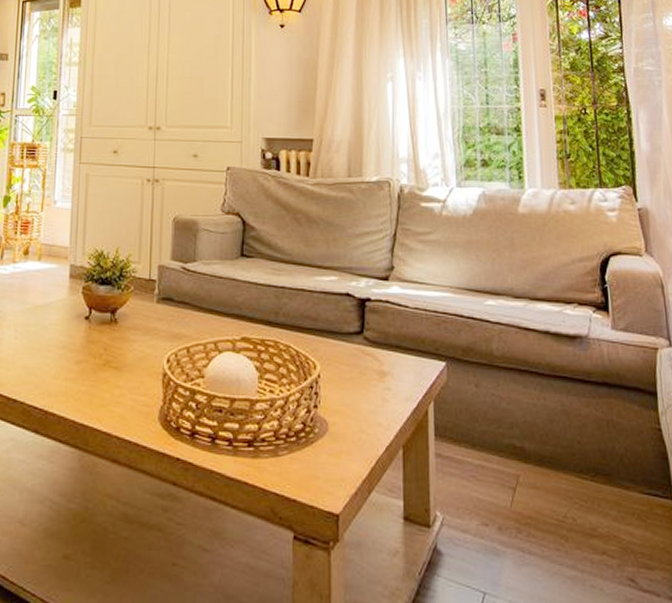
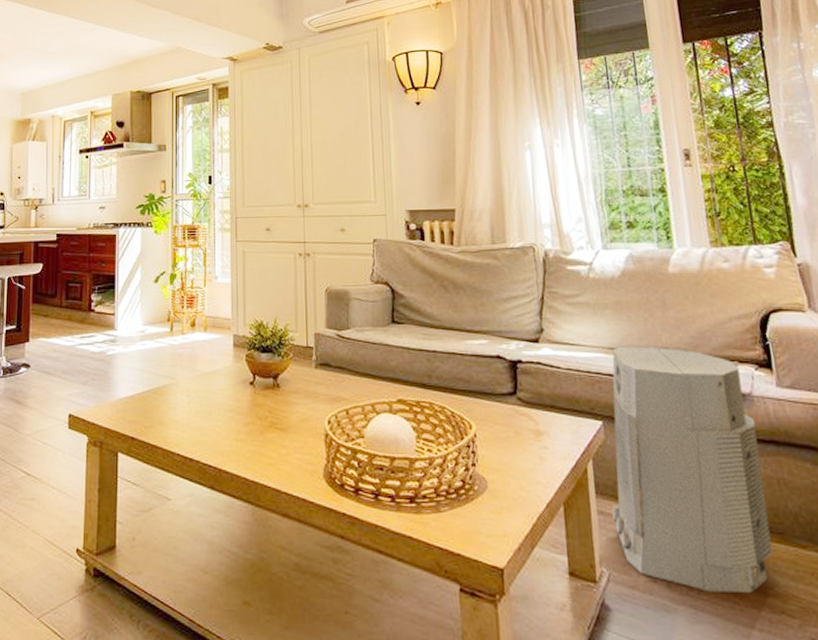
air purifier: none [450,286,599,534] -> present [612,346,773,593]

